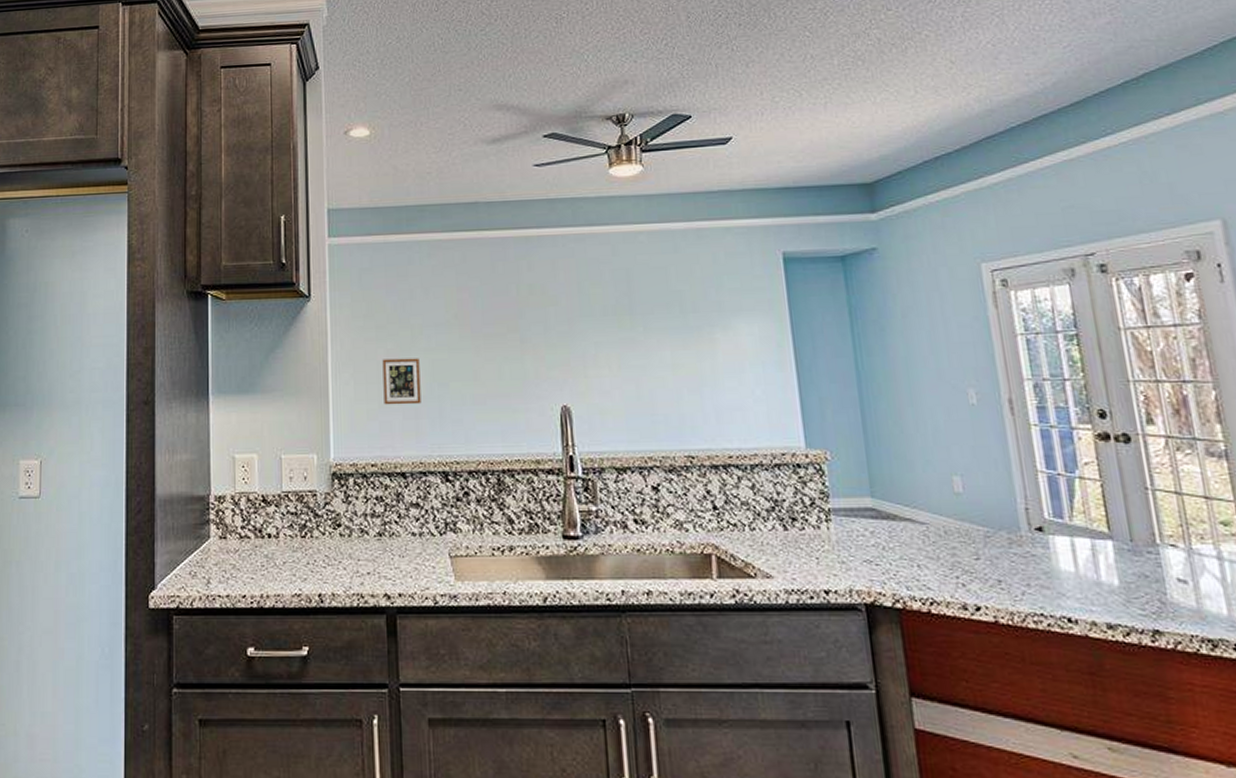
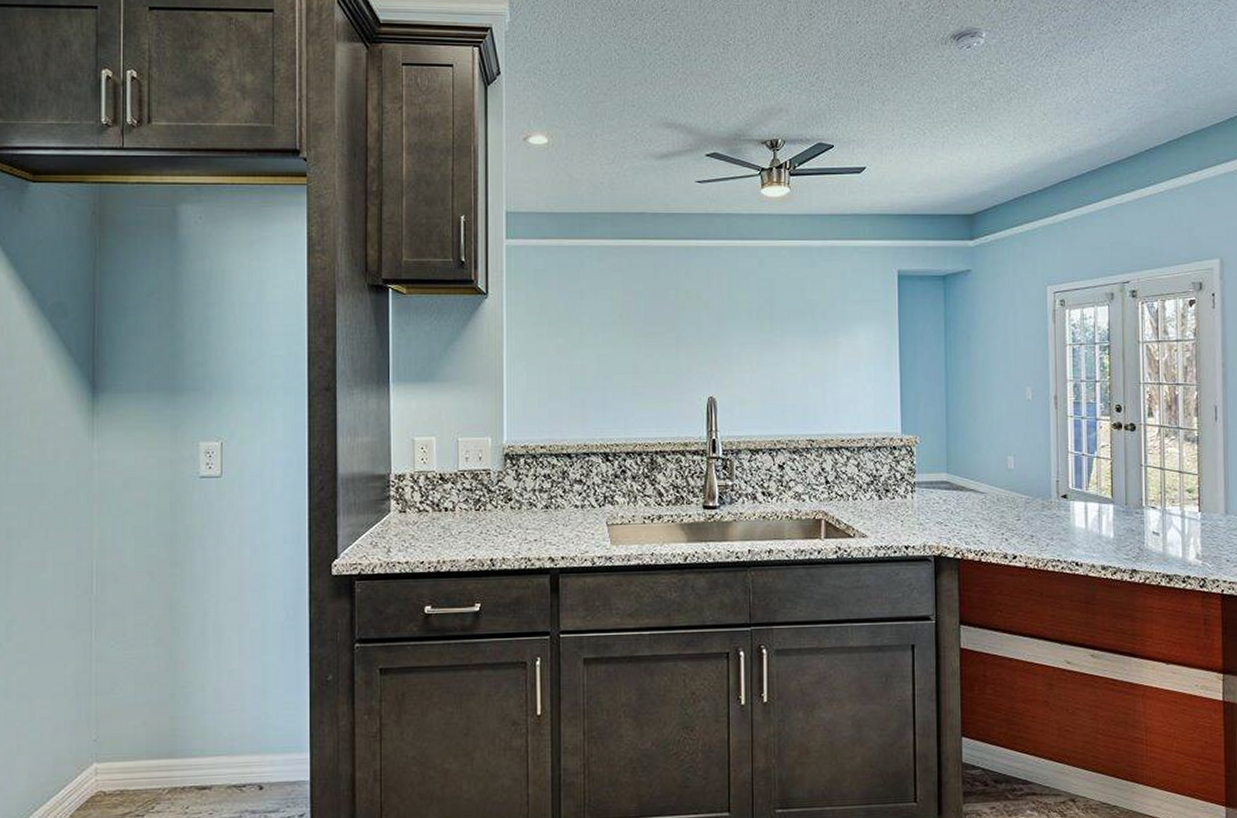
picture frame: present [382,358,421,405] -> none [553,352,587,394]

